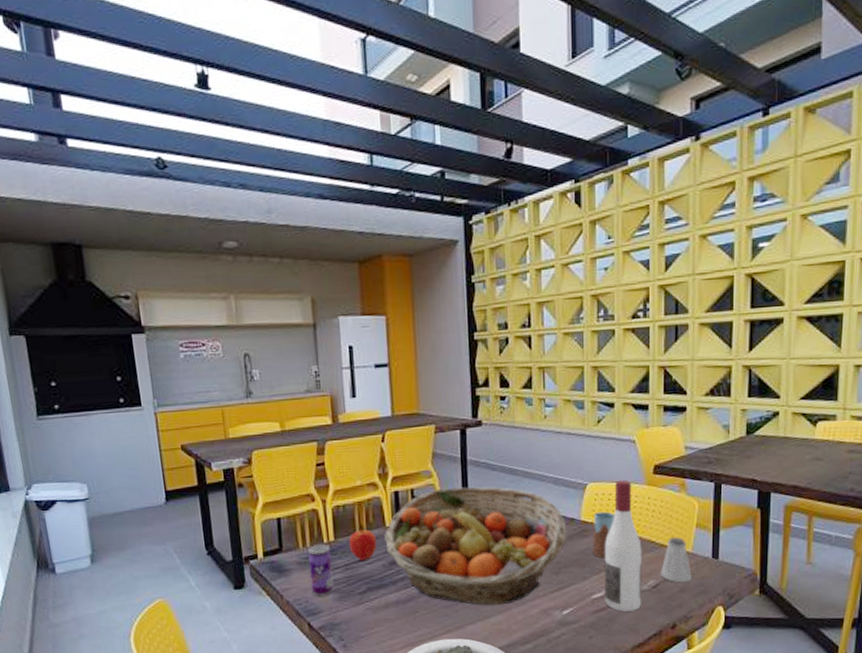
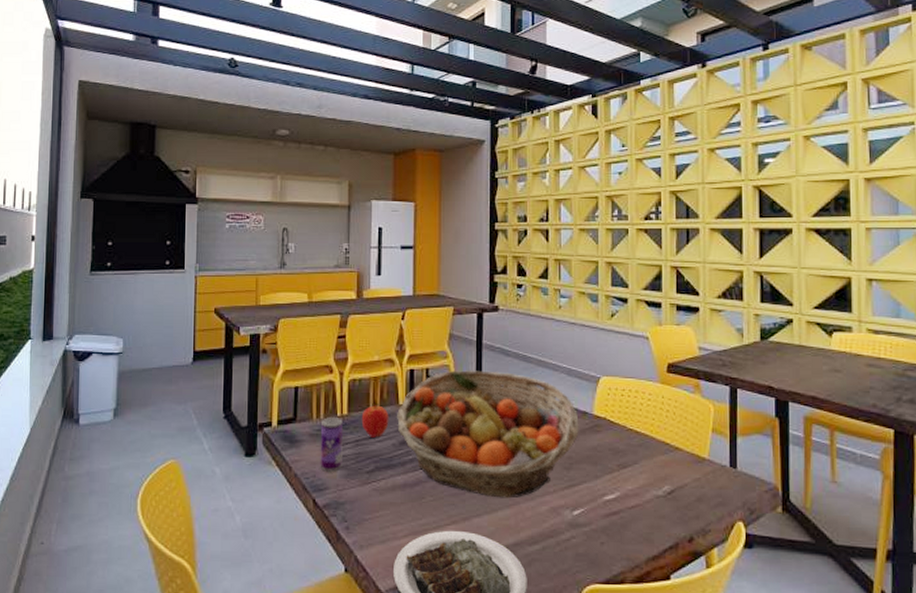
drinking glass: present [592,511,616,559] -> none [604,407,629,457]
wine bottle: present [604,480,642,612] -> none [617,376,657,518]
saltshaker: present [661,537,692,583] -> none [676,441,709,492]

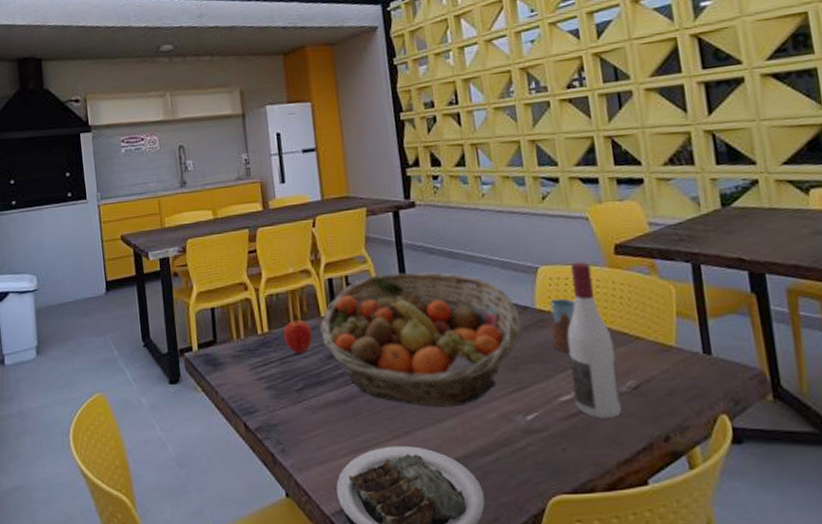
beverage can: present [320,416,344,473] -> none [242,335,270,394]
drinking glass: none [604,407,629,457] -> present [550,298,576,353]
wine bottle: none [617,376,657,518] -> present [567,261,622,419]

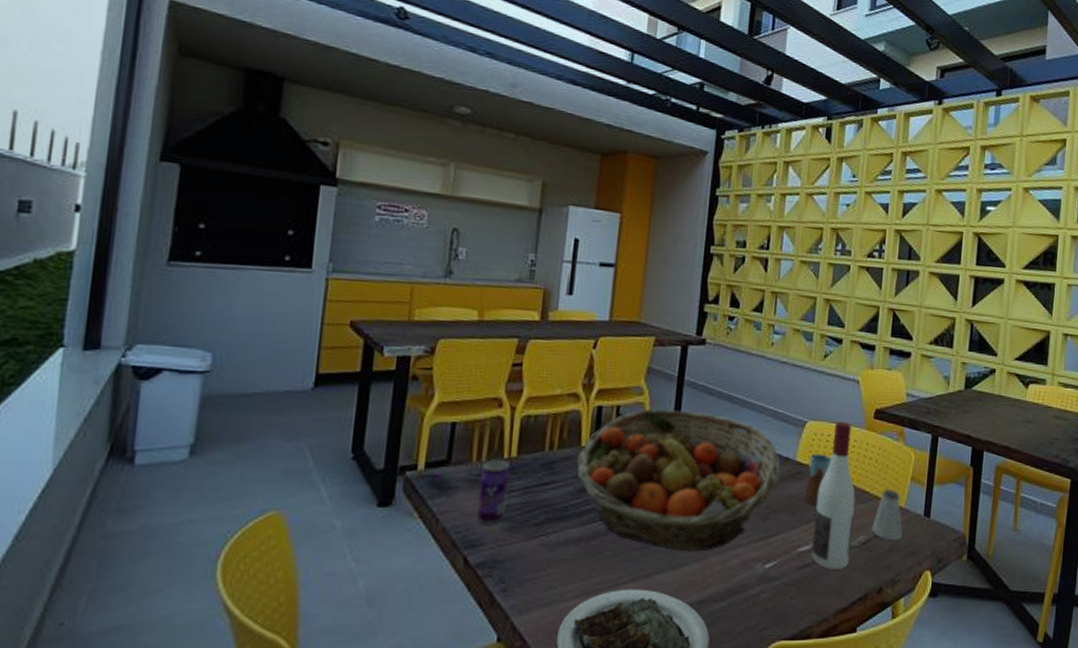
beverage can: none [242,335,270,394] -> present [476,459,511,526]
apple: present [283,318,313,354] -> none [533,445,568,484]
saltshaker: none [640,328,681,384] -> present [872,489,903,541]

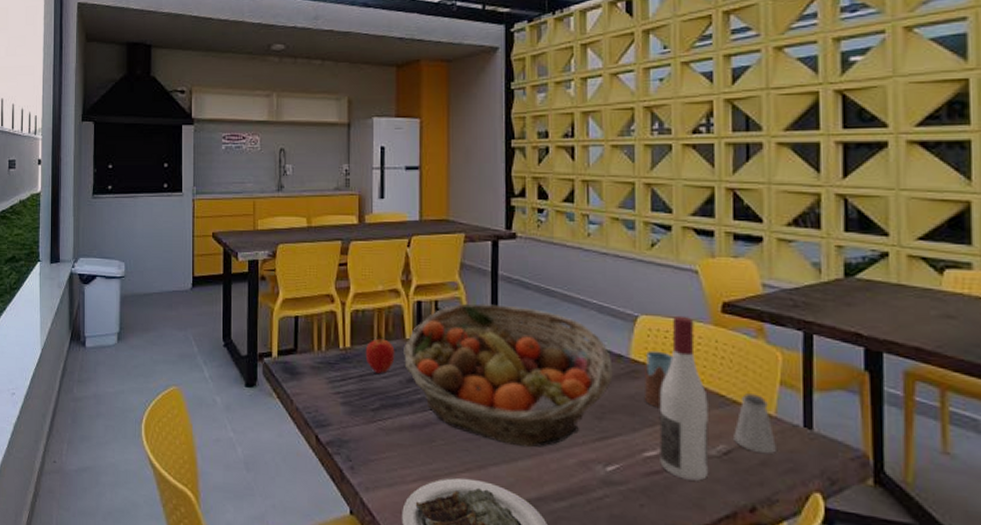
beverage can: present [476,459,511,526] -> none [322,349,347,409]
apple: none [533,445,568,484] -> present [365,337,395,374]

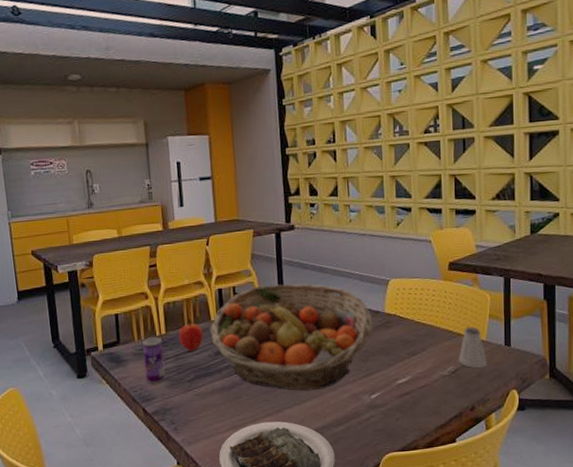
beverage can: none [322,349,347,409] -> present [142,336,166,385]
drinking glass: present [643,350,674,408] -> none [396,304,416,347]
wine bottle: present [659,315,709,481] -> none [407,276,443,396]

